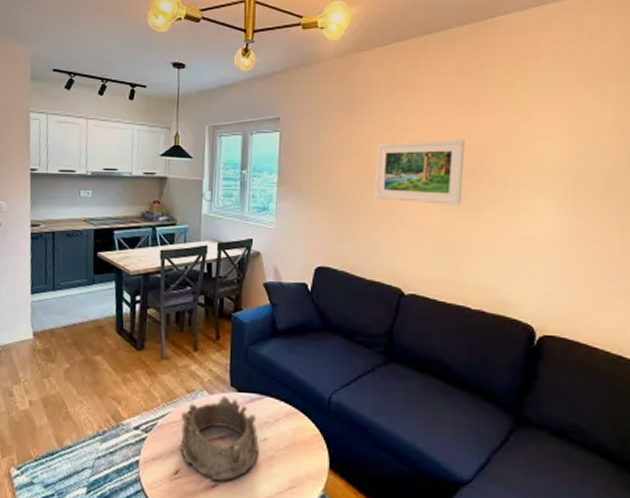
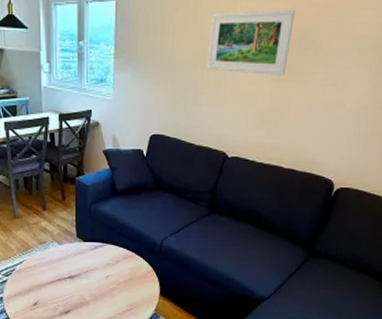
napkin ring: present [180,396,259,482] -> none [35,246,103,309]

